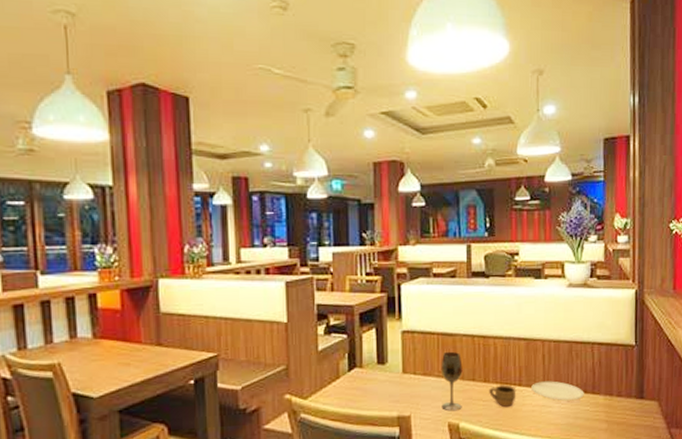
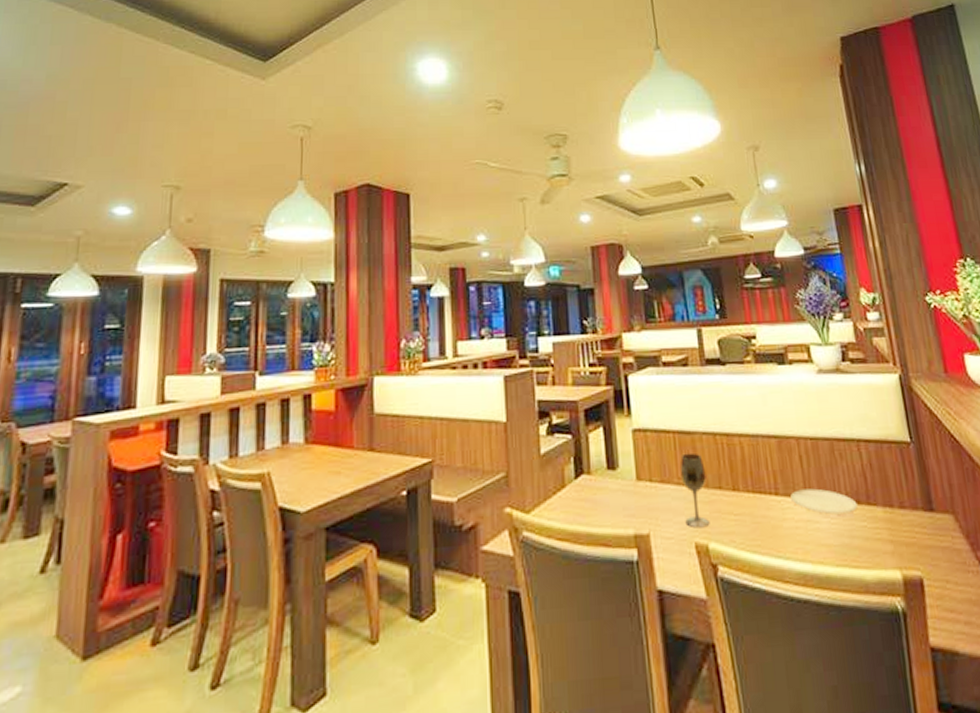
cup: present [489,385,517,408] -> none [740,494,774,524]

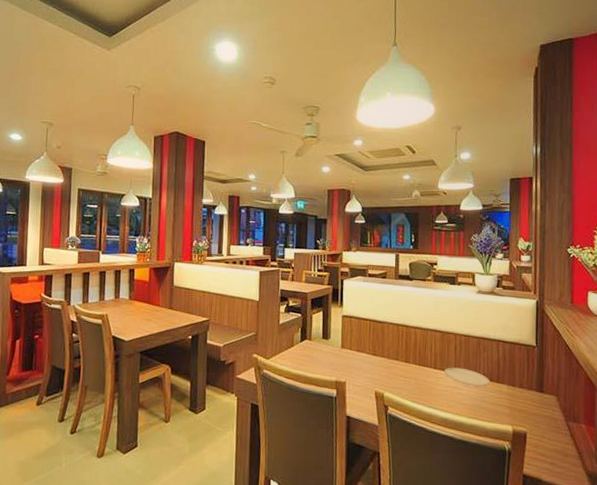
wine glass: present [680,452,710,529] -> none [370,335,389,383]

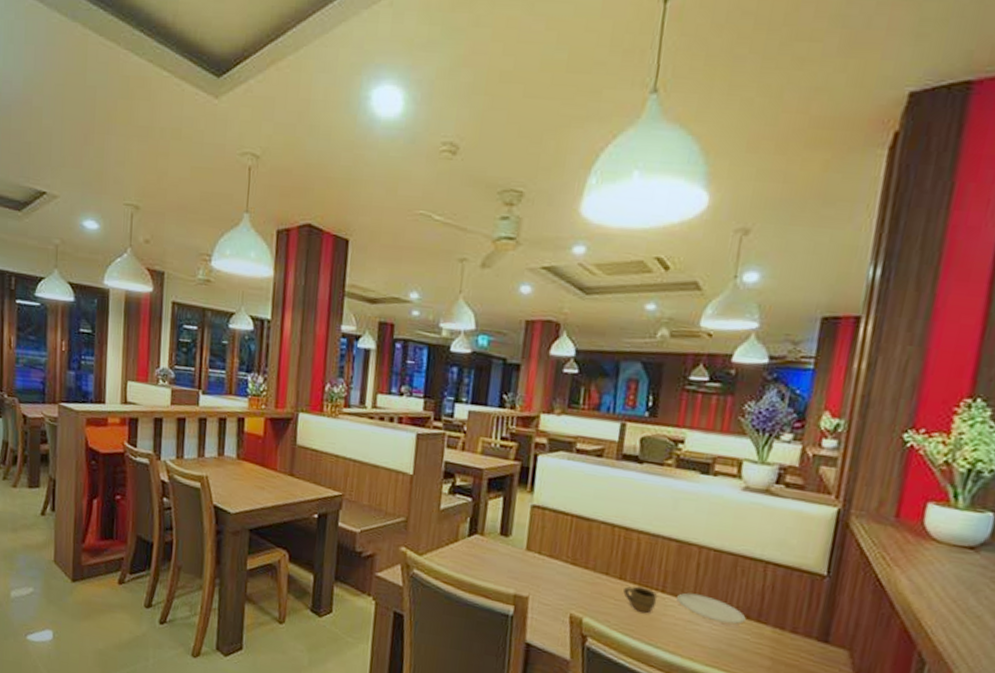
cup: none [409,366,432,385] -> present [623,586,658,614]

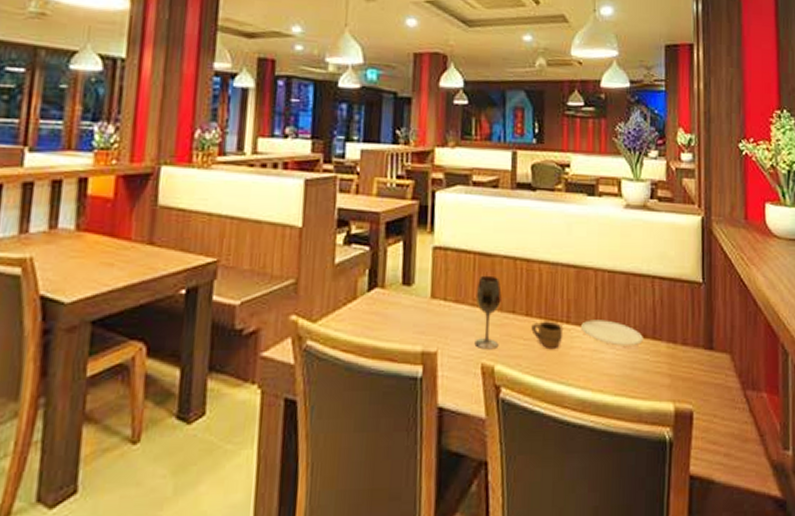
wine glass: none [565,536,597,604] -> present [474,275,502,350]

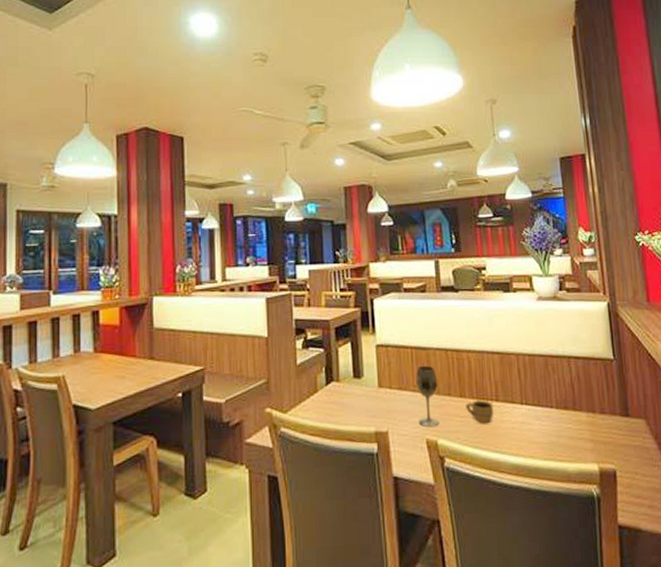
plate: present [581,320,643,346] -> none [509,396,565,418]

